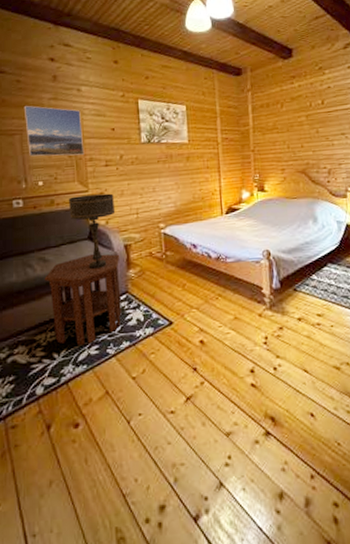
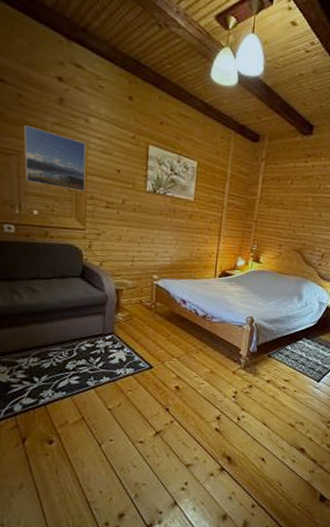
side table: present [44,254,122,345] -> none [31,291,111,374]
table lamp: present [68,193,116,270] -> none [63,232,111,308]

